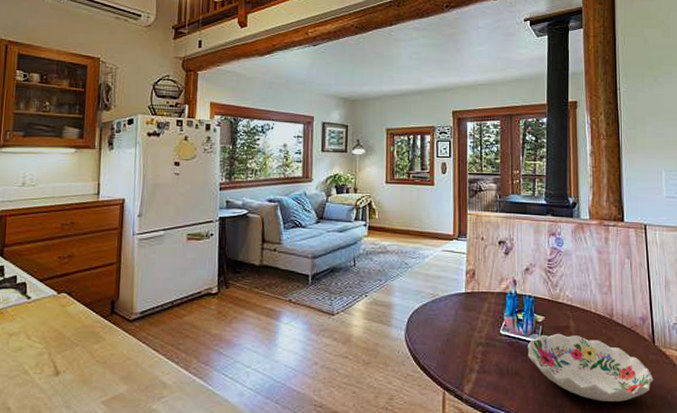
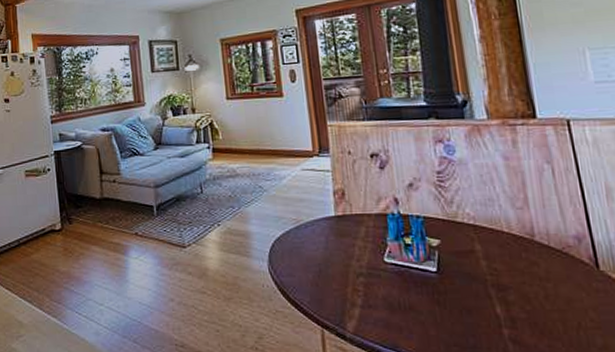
decorative bowl: present [527,333,654,402] -> none [421,259,603,341]

